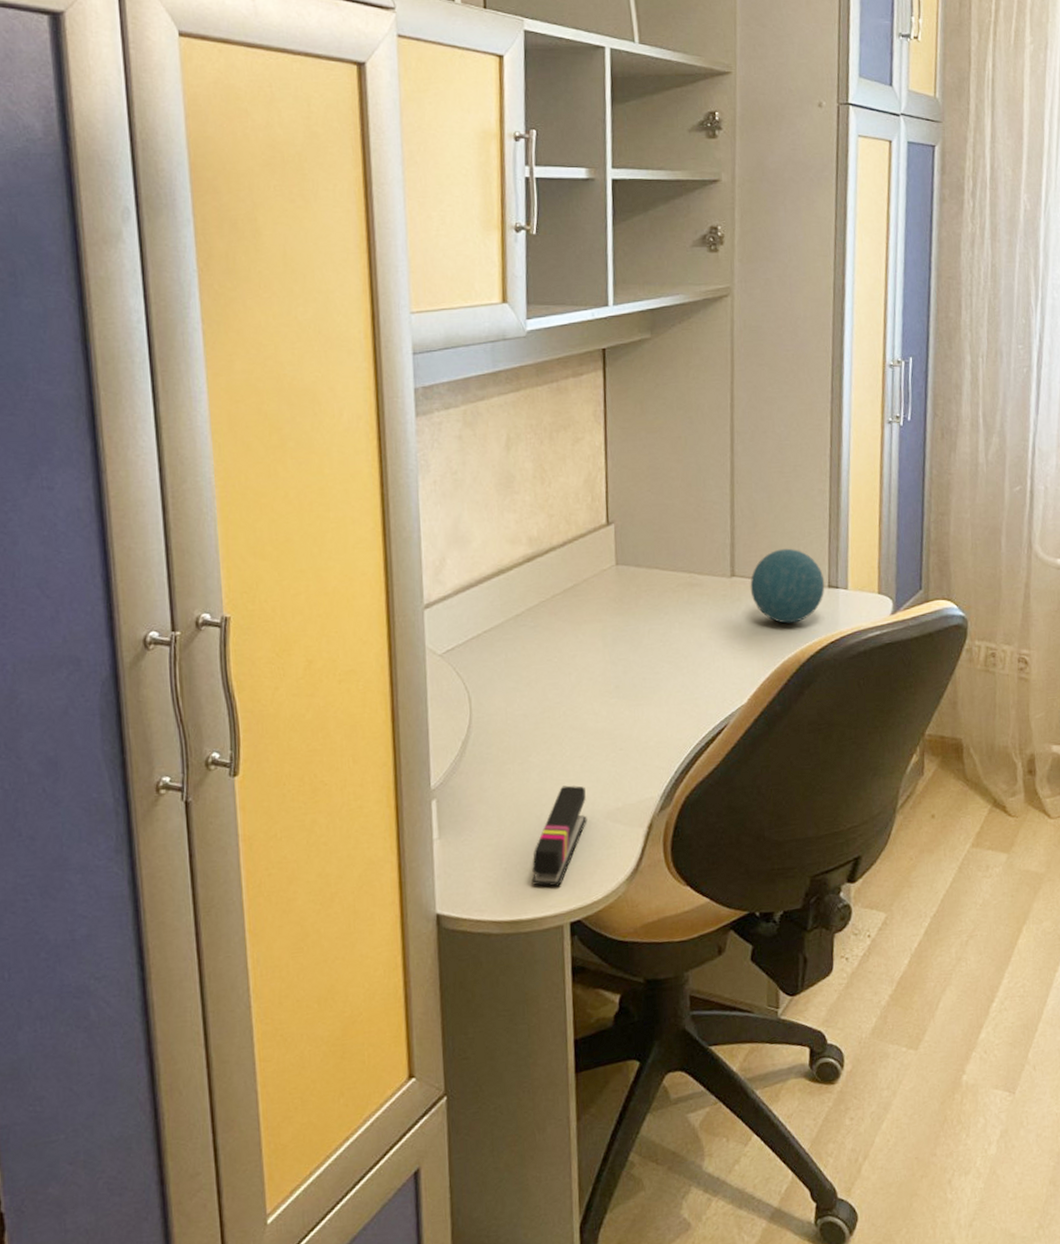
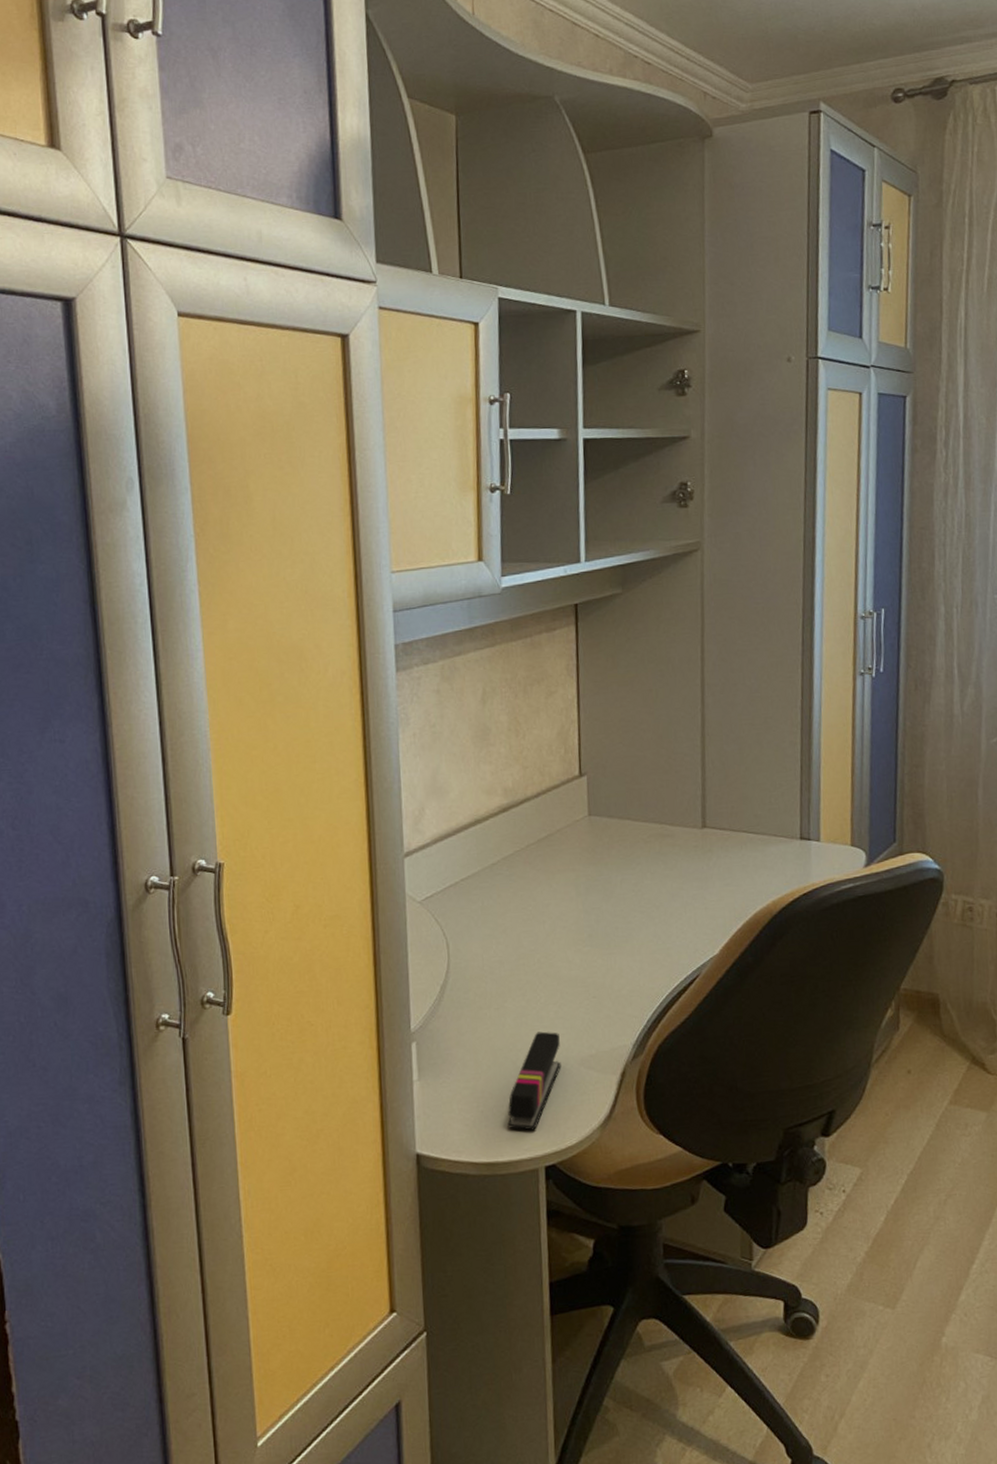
decorative orb: present [750,548,825,624] -> none [721,800,797,875]

